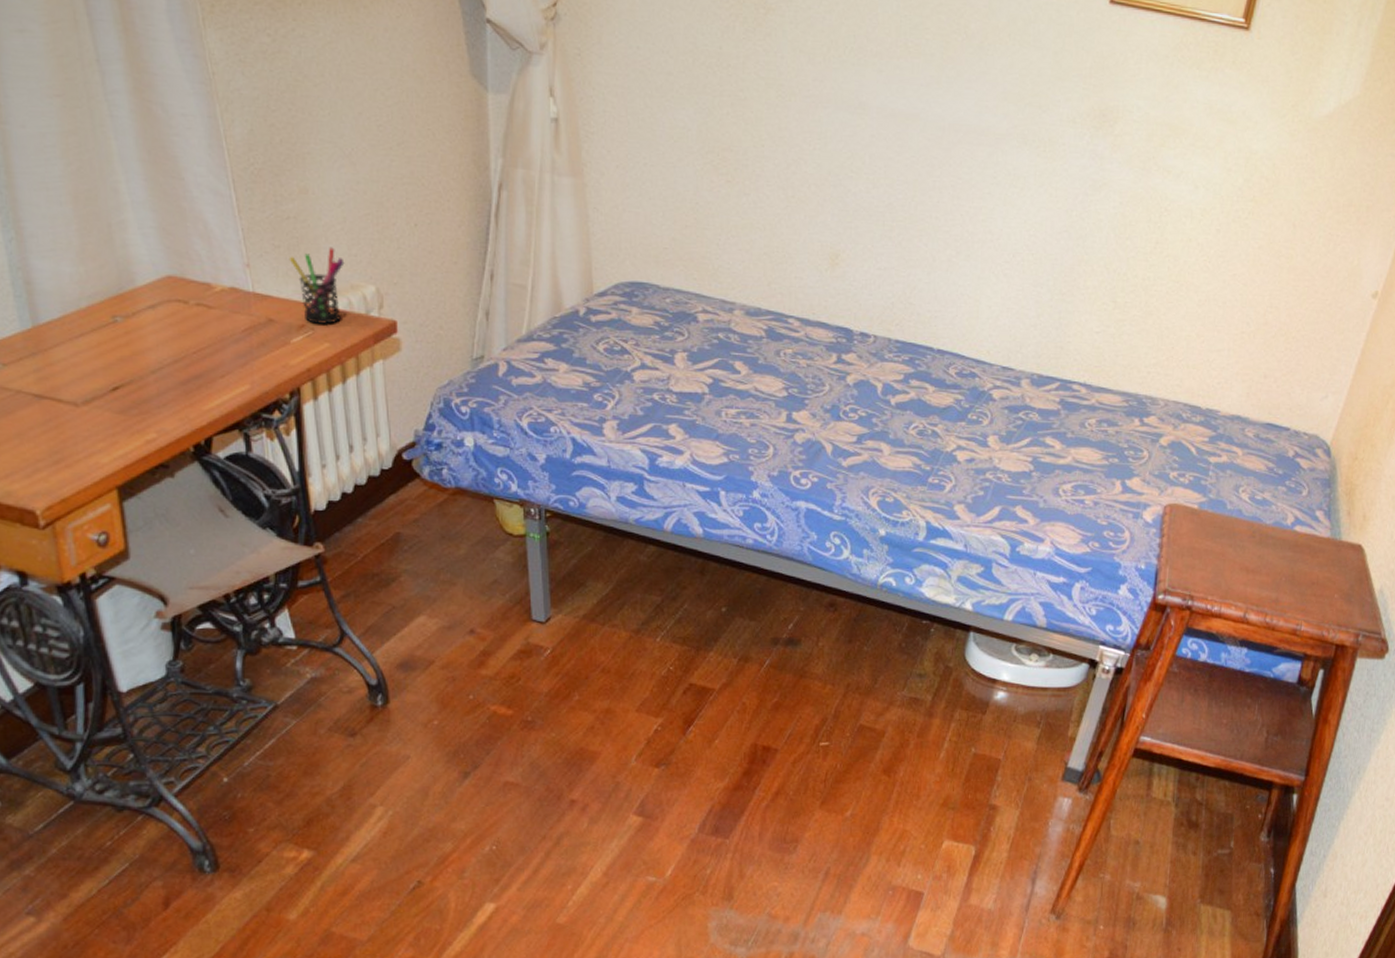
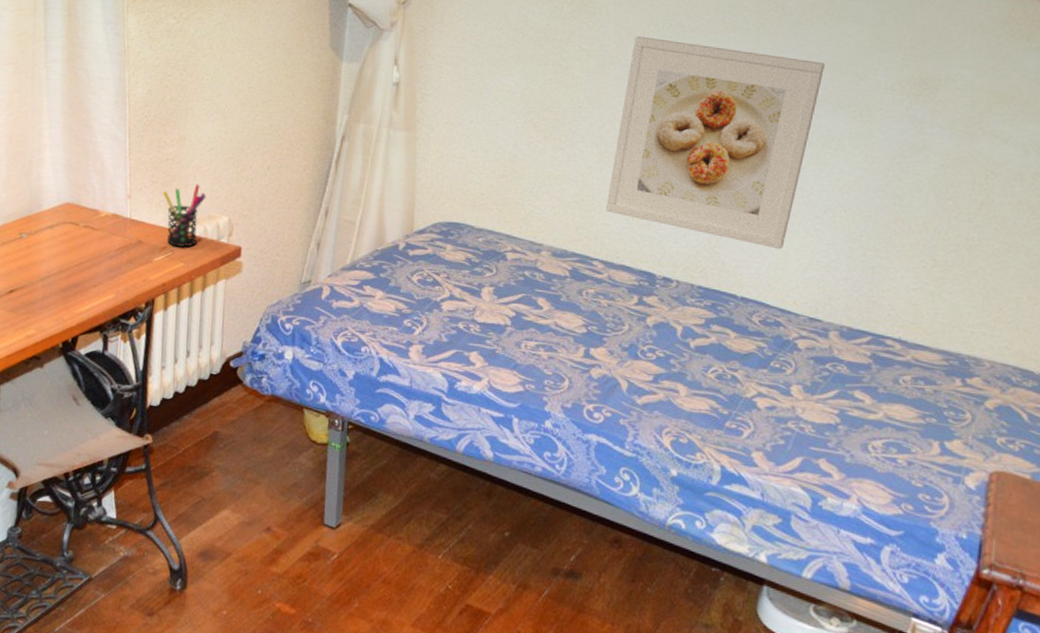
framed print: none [798,62,1009,298] -> present [606,36,825,250]

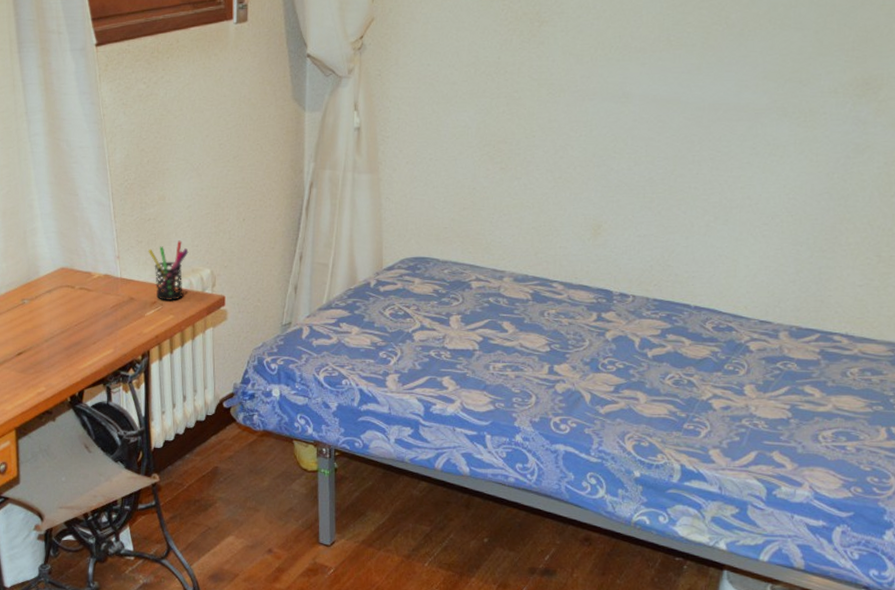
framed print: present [606,36,825,250] -> none [563,61,769,258]

